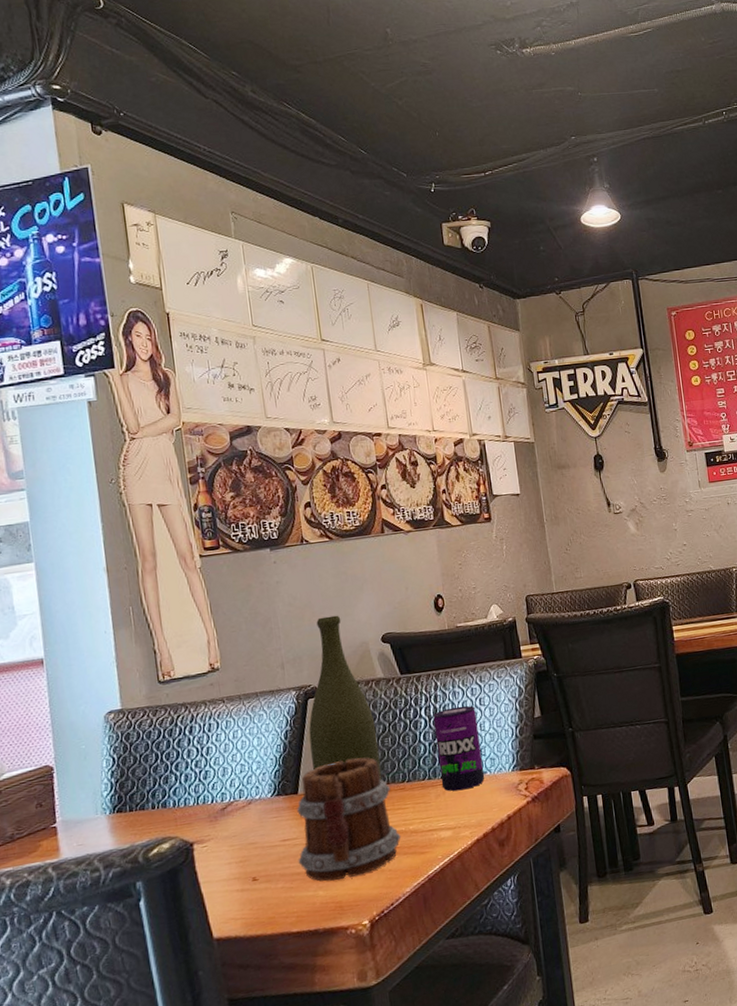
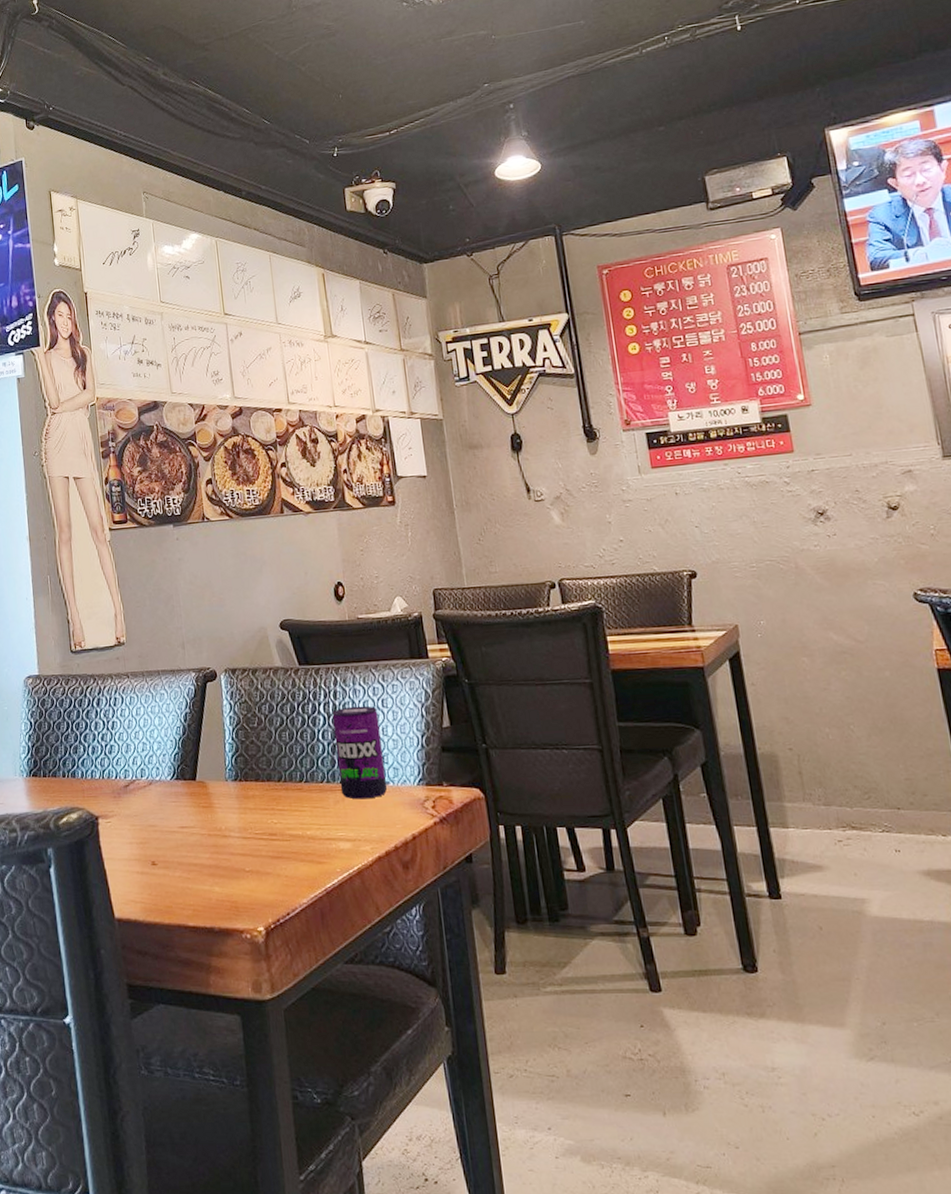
mug: present [297,757,401,882] -> none [195,750,298,878]
bottle: present [308,615,382,780] -> none [207,597,279,776]

